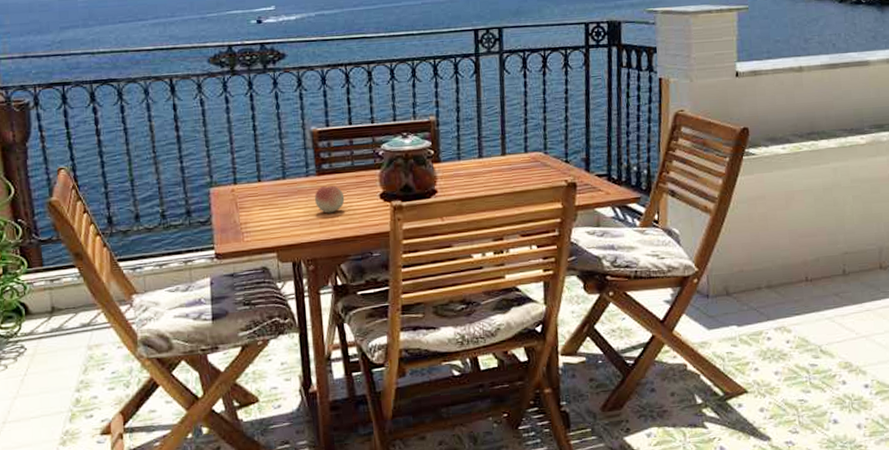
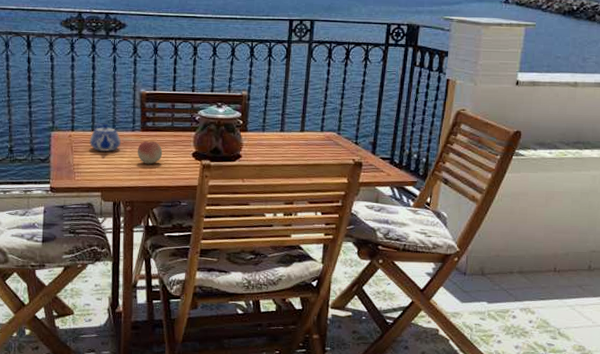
teapot: none [257,171,294,205] -> present [89,123,121,152]

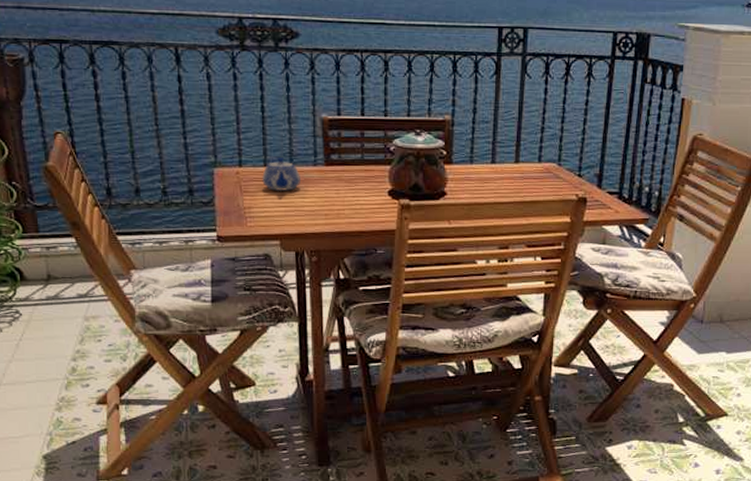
fruit: present [137,140,163,165] -> none [321,177,352,206]

